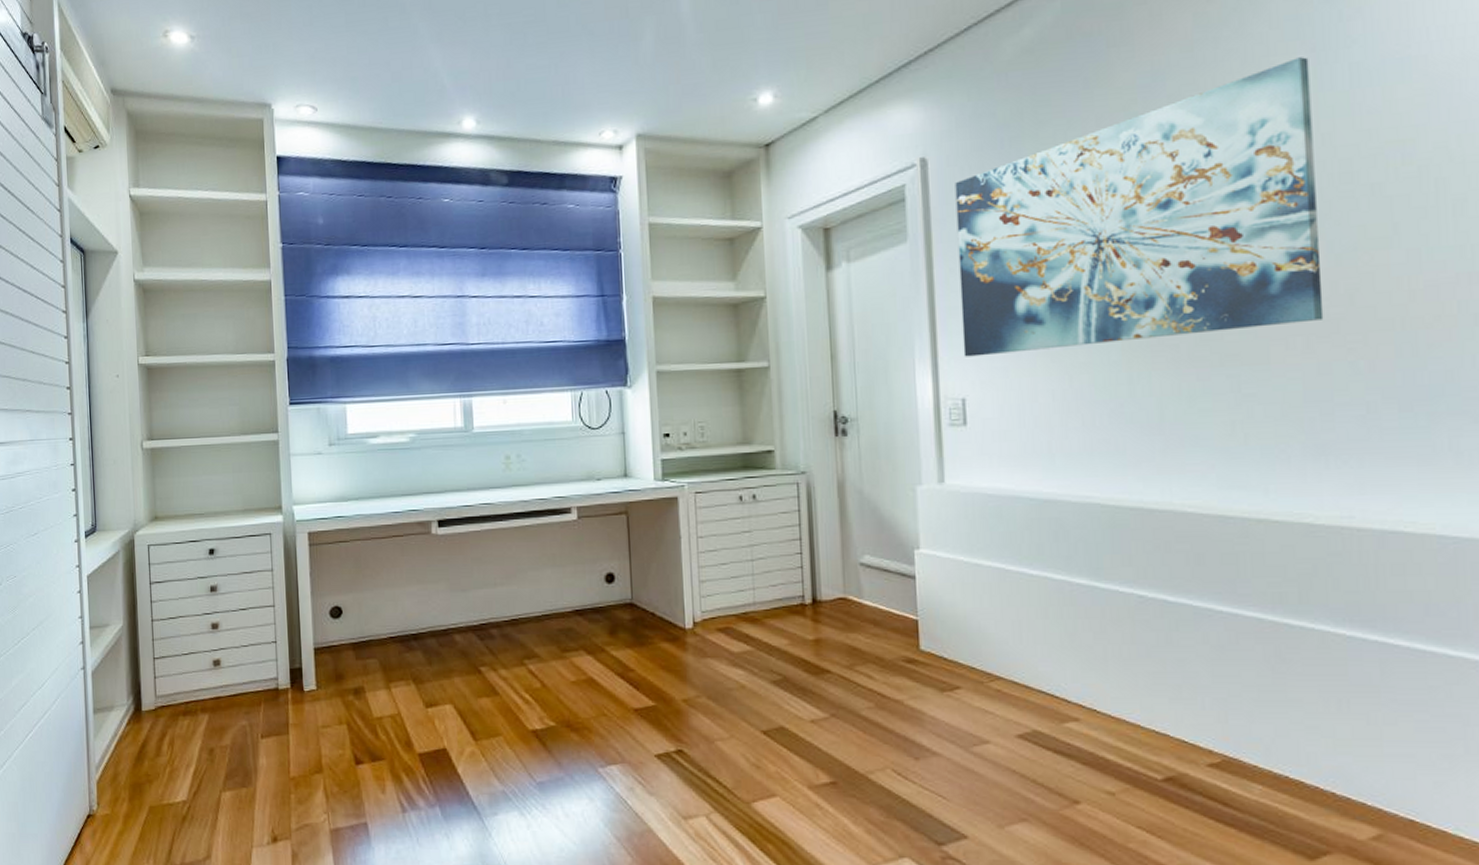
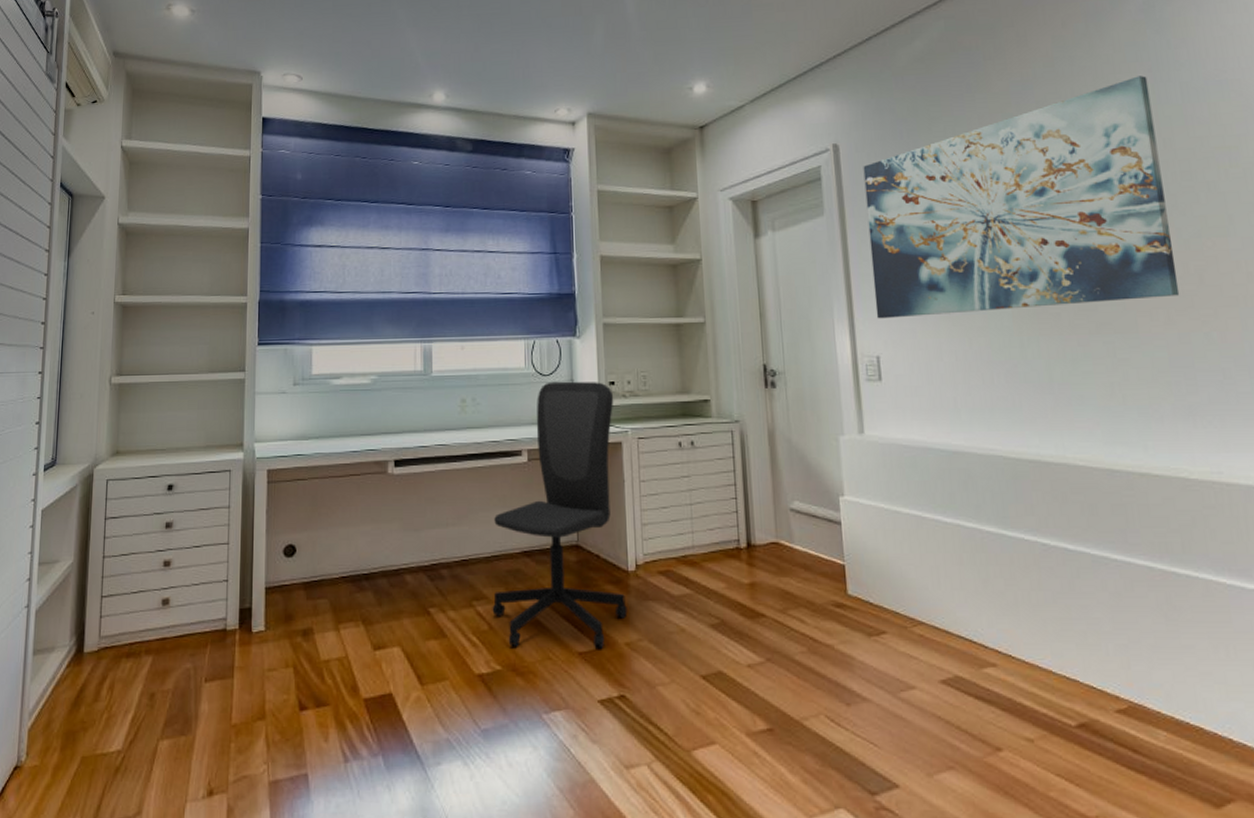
office chair: none [544,434,685,705] -> present [492,381,628,649]

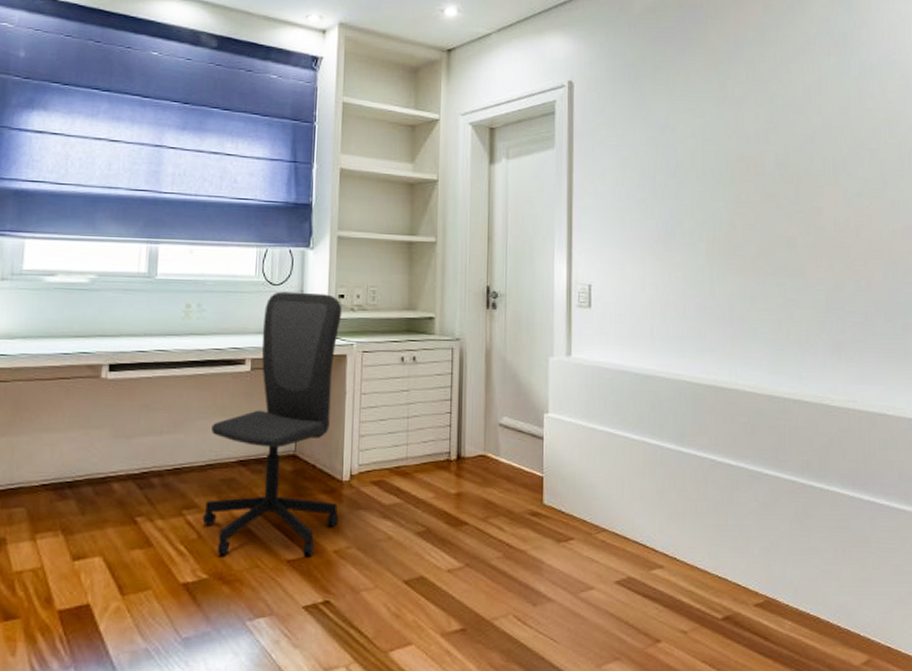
wall art: present [863,76,1180,319] -> none [592,49,840,250]

